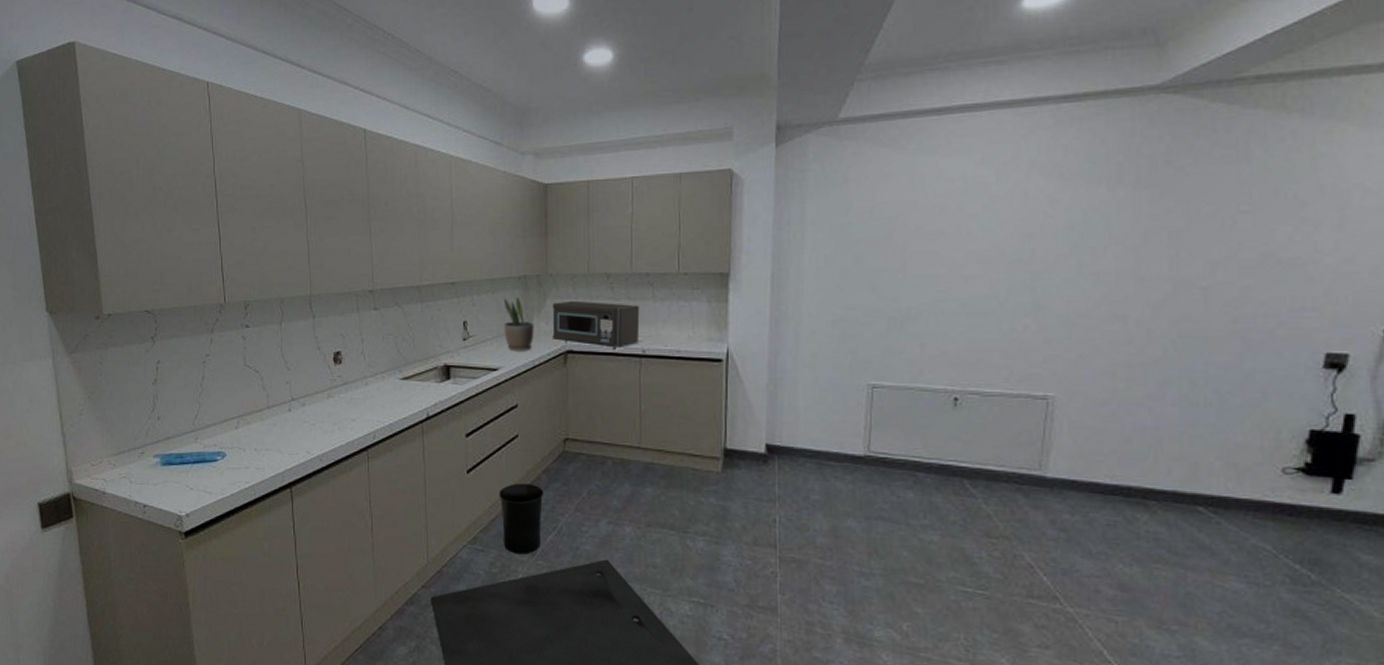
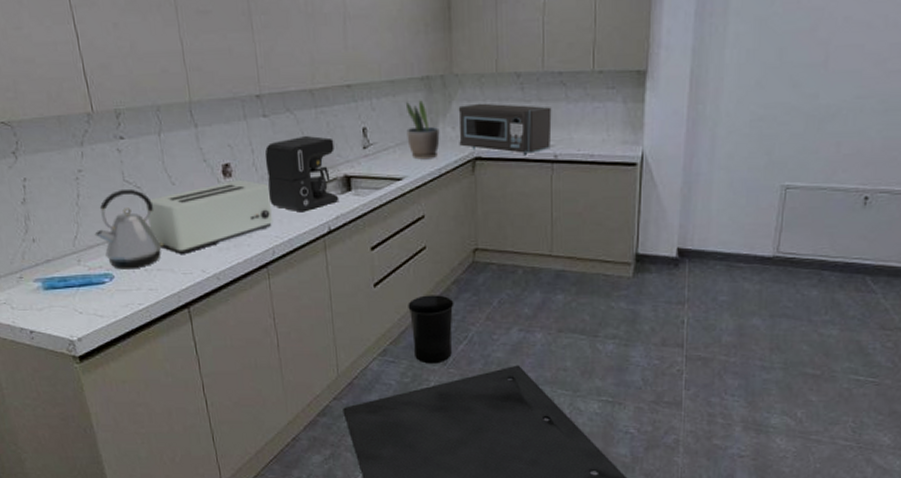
kettle: none [213,372,275,448] -> present [94,188,165,270]
toaster: none [261,366,376,435] -> present [145,179,274,254]
coffee maker: none [373,328,439,399] -> present [264,136,340,213]

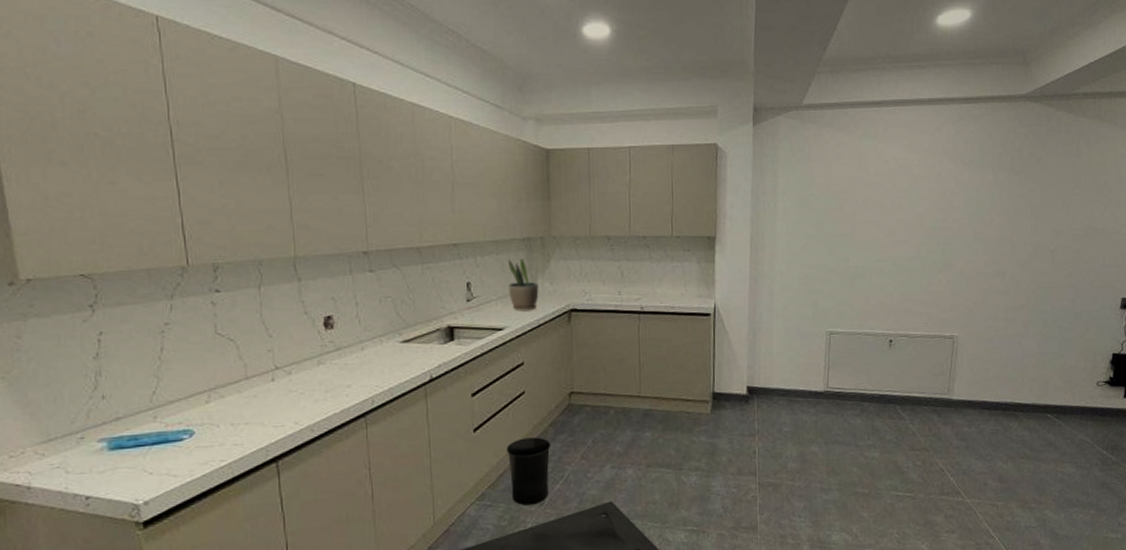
kettle: present [94,188,165,270] -> none [176,341,255,425]
toaster: present [145,179,274,254] -> none [237,331,374,407]
coffee maker: present [264,136,340,213] -> none [369,290,442,362]
microwave: present [458,103,552,157] -> none [555,261,638,308]

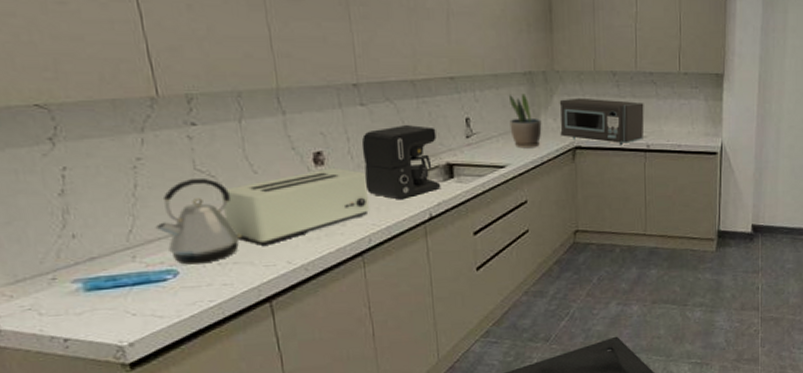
kettle: none [176,341,255,425] -> present [155,177,243,265]
toaster: none [237,331,374,407] -> present [220,167,370,246]
coffee maker: none [369,290,442,362] -> present [361,125,441,200]
waste bin: present [506,437,551,506] -> none [511,275,556,342]
microwave: none [555,261,638,308] -> present [559,97,644,146]

